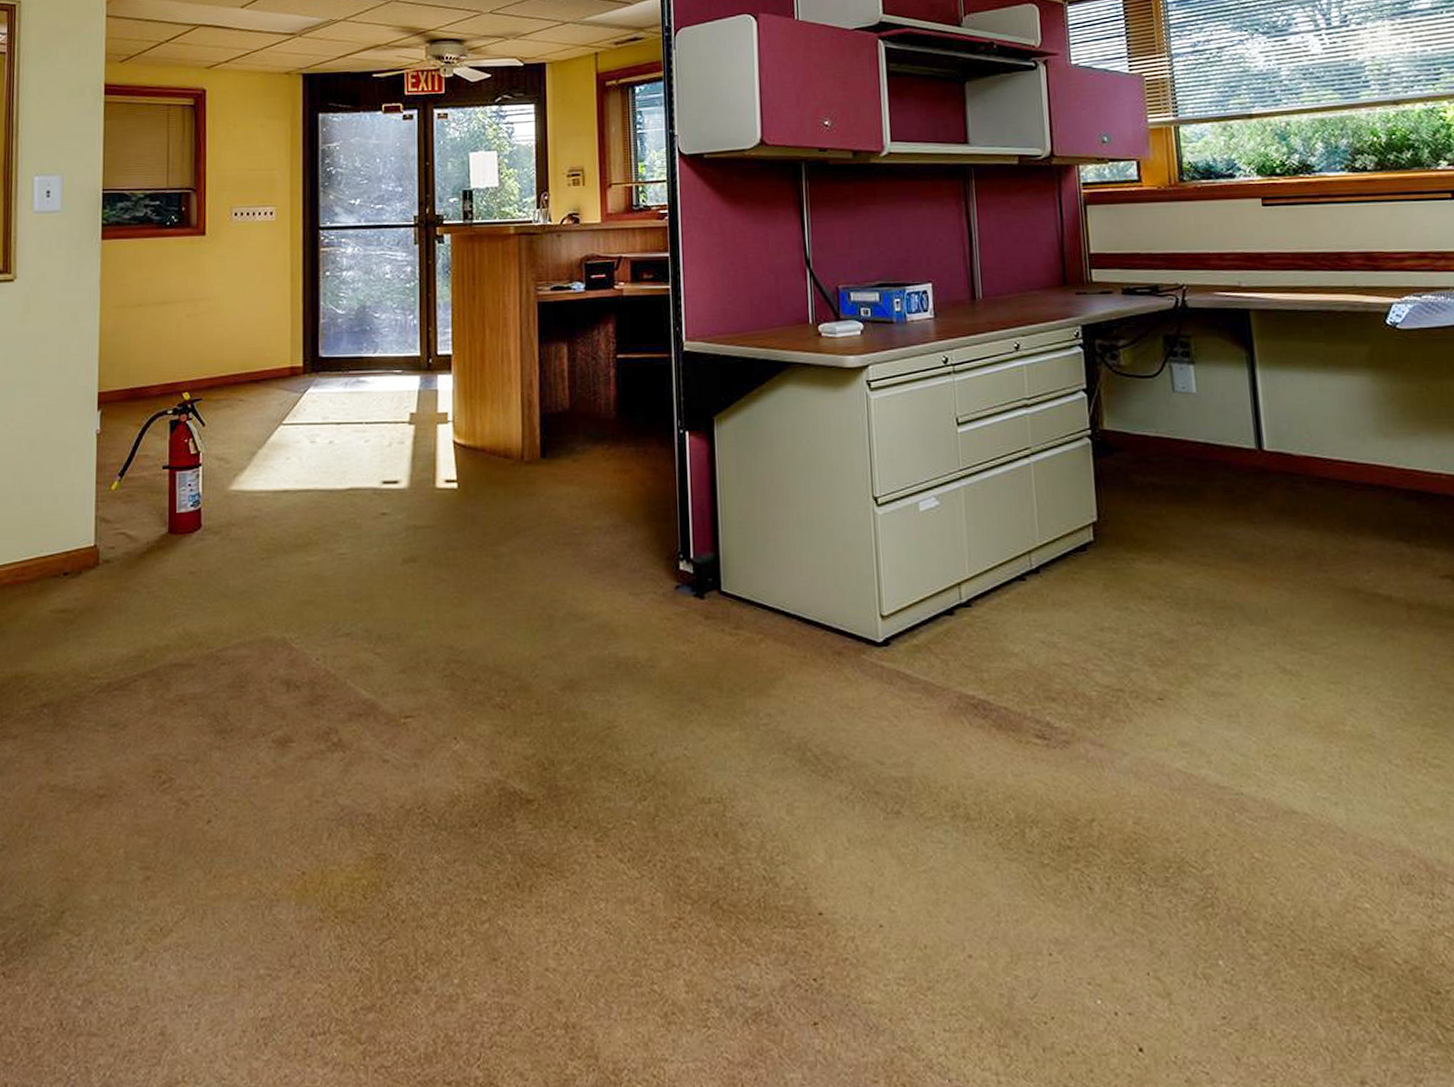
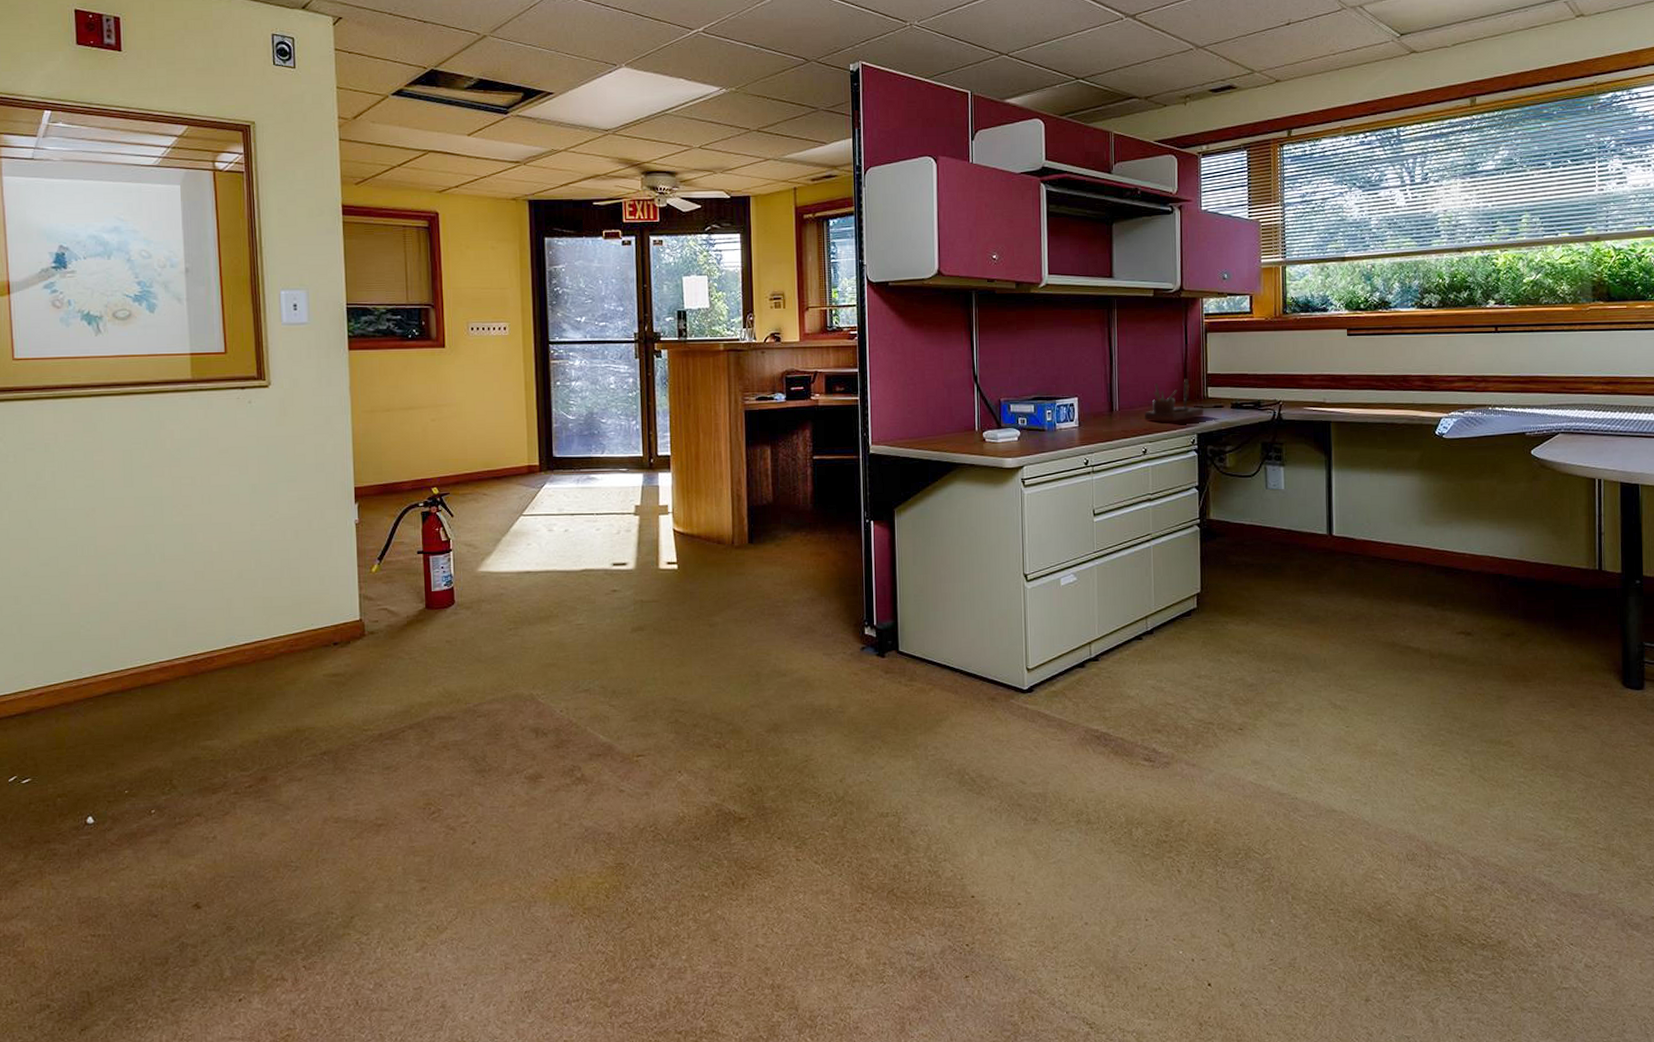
desk organizer: none [1014,260,1088,312] -> present [1144,379,1203,422]

